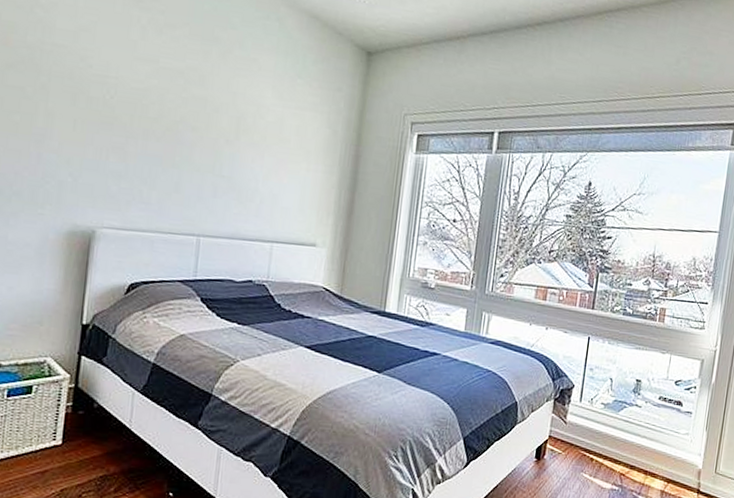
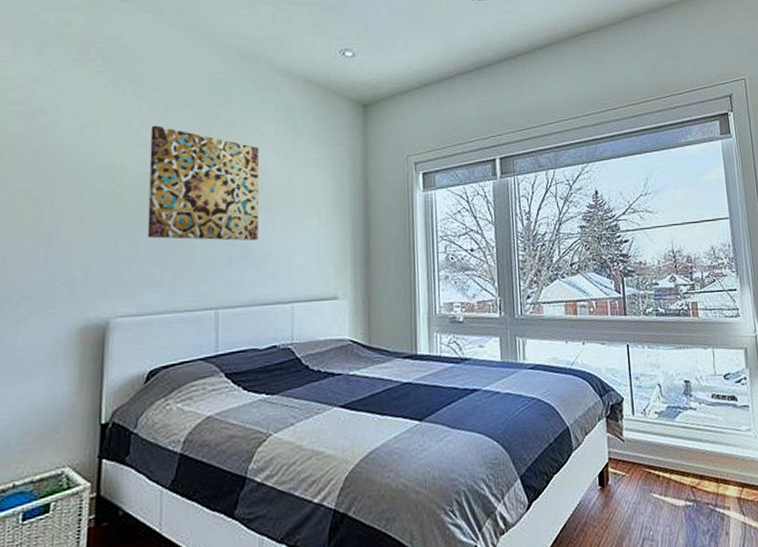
wall art: none [137,39,256,176] -> present [147,125,258,241]

